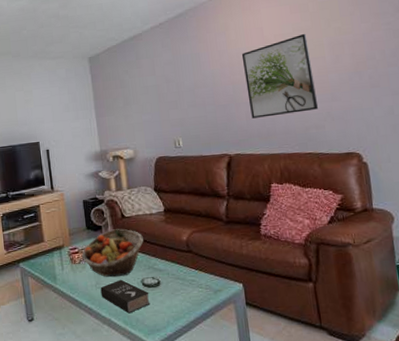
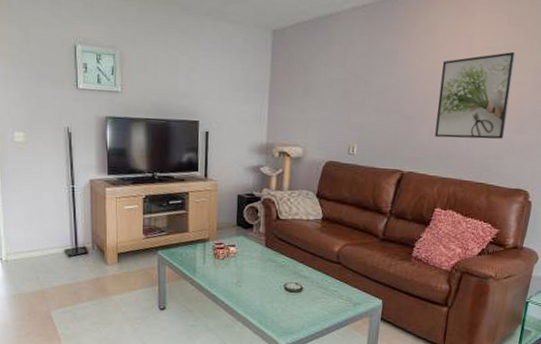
fruit basket: present [81,228,144,277] -> none [226,230,295,278]
book: present [100,279,150,314] -> none [240,281,290,314]

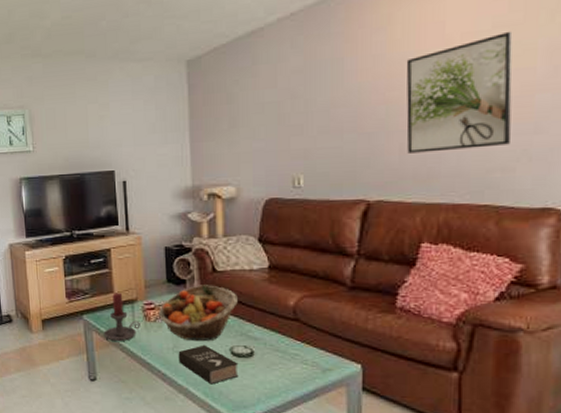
candle holder: none [176,232,210,275] -> present [103,293,140,341]
fruit basket: none [226,230,295,278] -> present [158,285,238,342]
book: none [240,281,290,314] -> present [178,344,239,385]

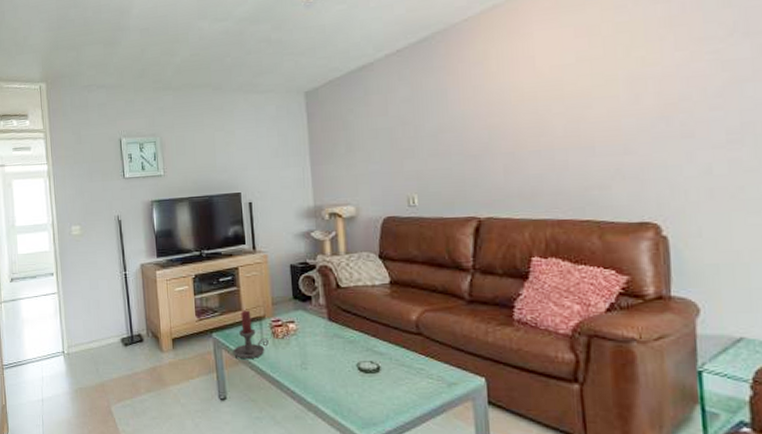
fruit basket: present [158,285,238,342] -> none [285,301,362,358]
book: present [178,344,239,385] -> none [306,361,367,402]
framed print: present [406,31,513,153] -> none [503,64,605,174]

